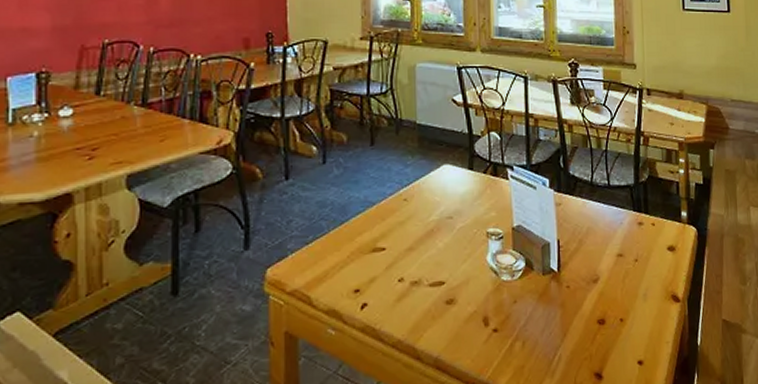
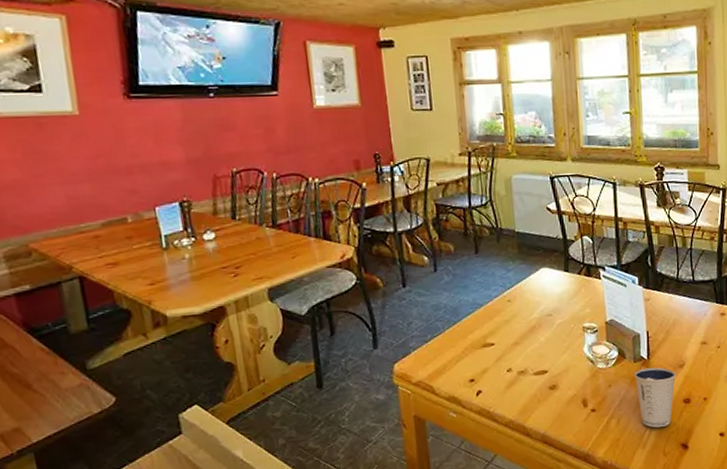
dixie cup: none [543,281,590,353] -> present [634,367,677,428]

